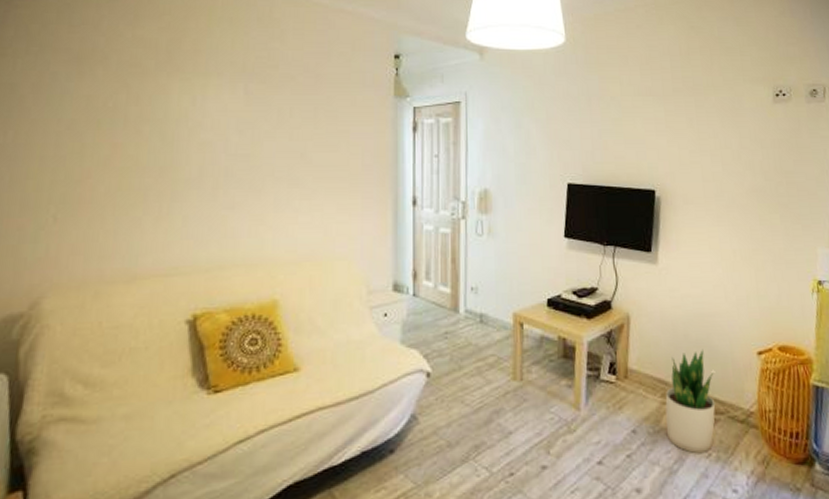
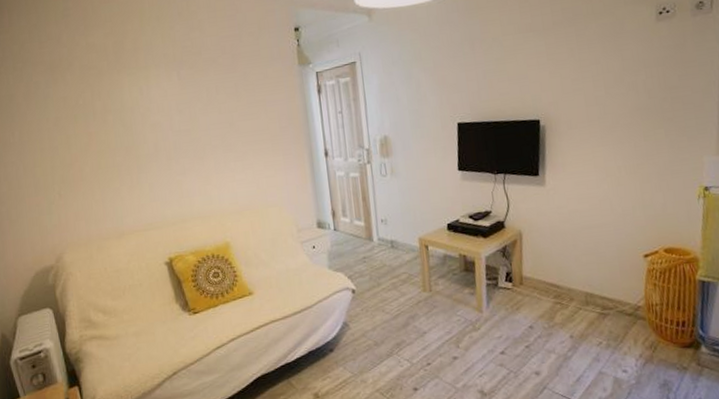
planter: present [665,348,716,454] -> none [558,255,605,343]

